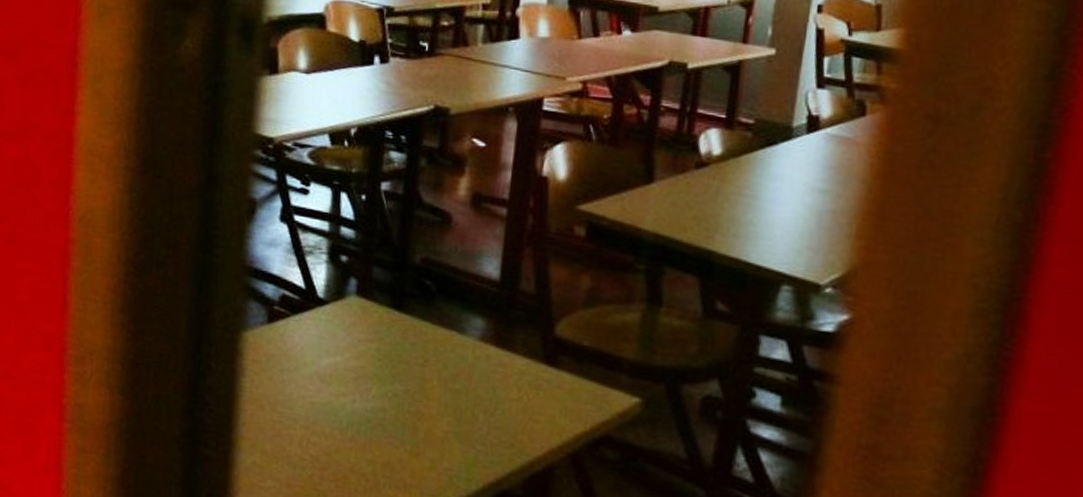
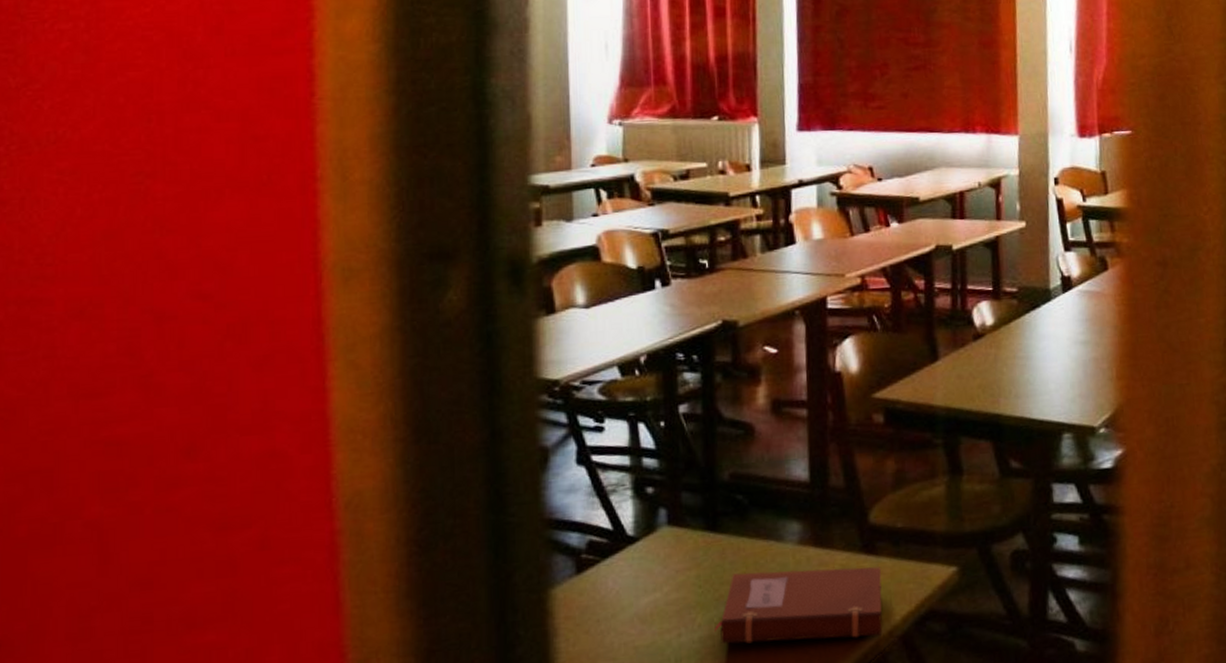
notebook: none [387,355,560,448] -> present [714,567,882,644]

